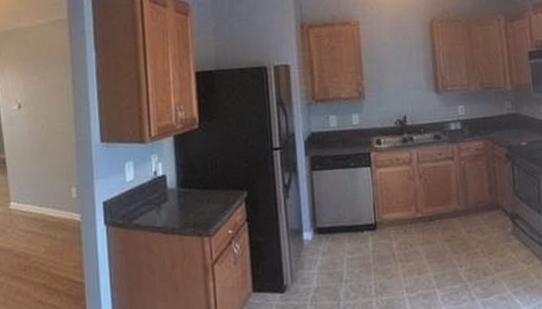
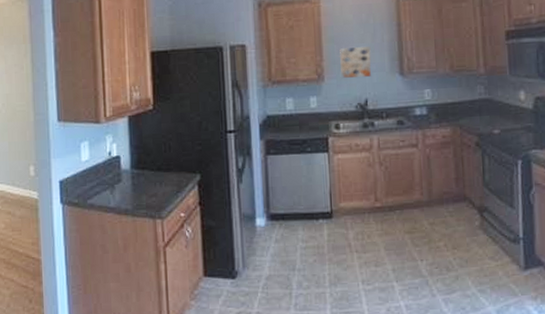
wall art: none [378,66,409,96] -> present [339,47,371,78]

